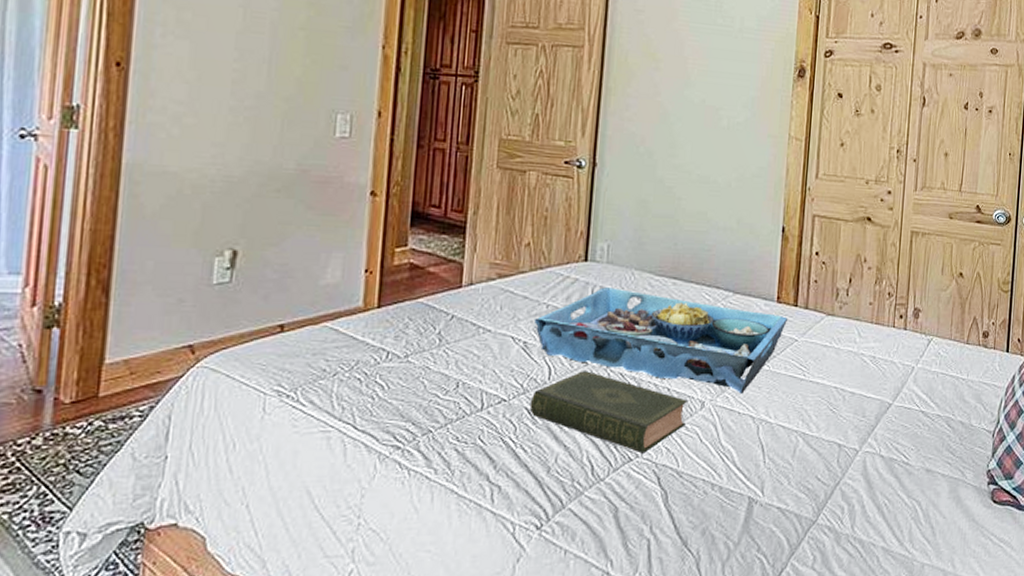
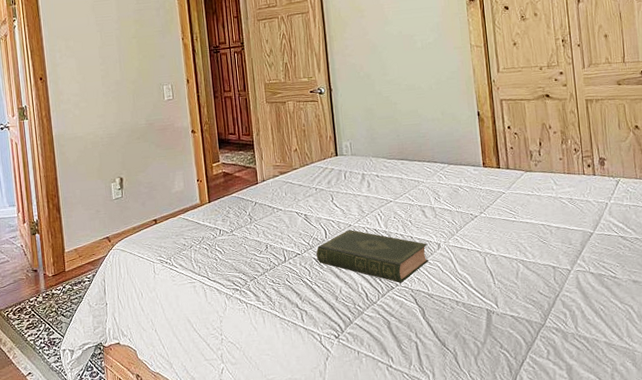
serving tray: present [533,287,788,394] -> none [308,171,495,236]

